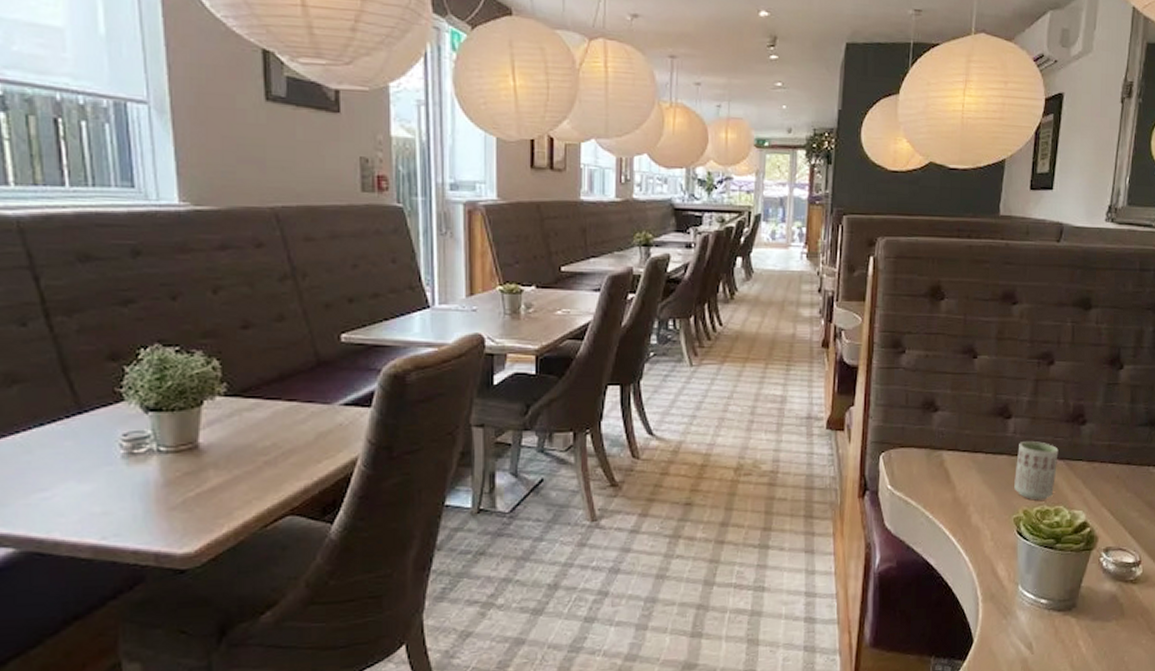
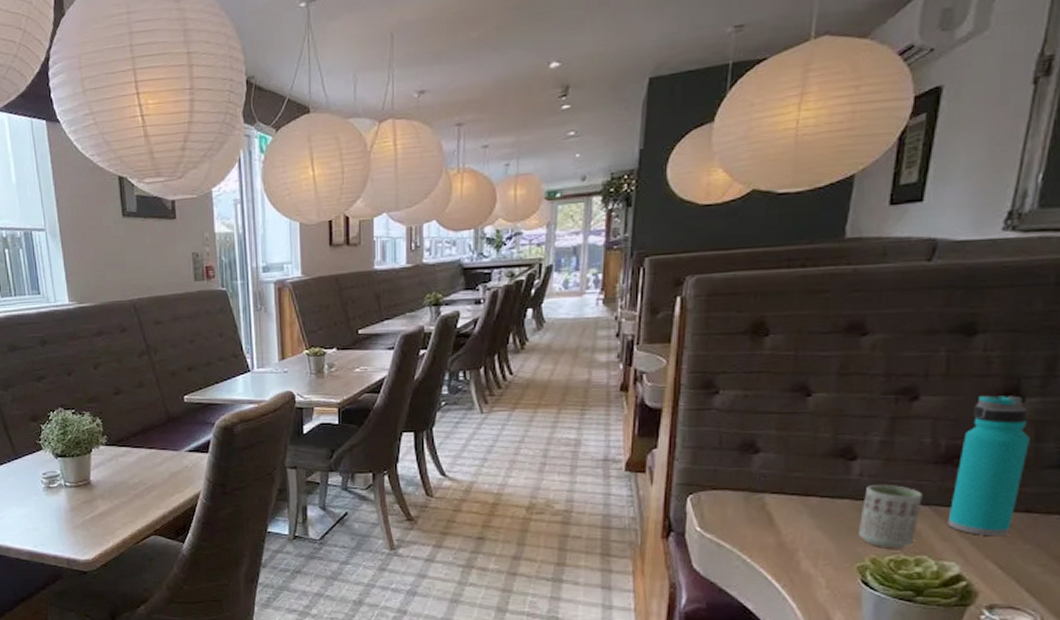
water bottle: none [1076,361,1128,487] -> present [947,395,1030,537]

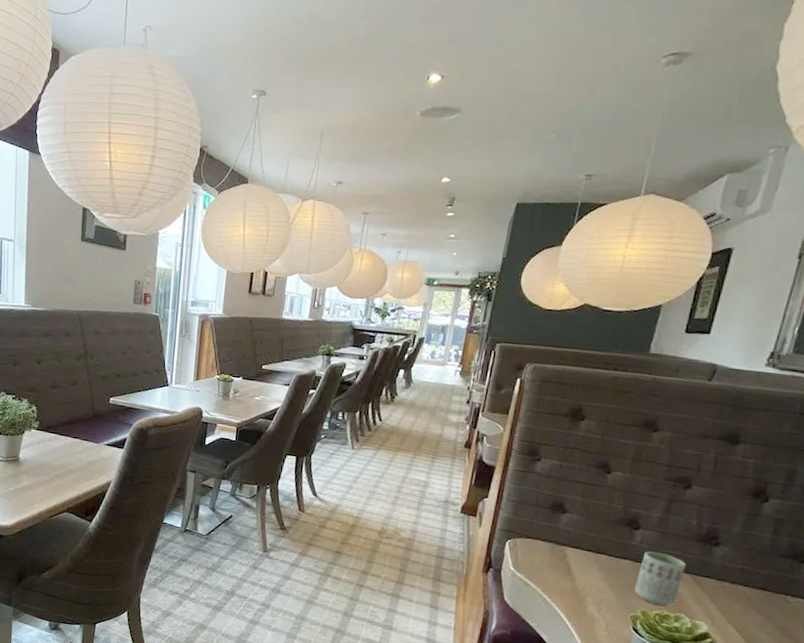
water bottle: present [947,395,1030,537] -> none [702,492,770,606]

